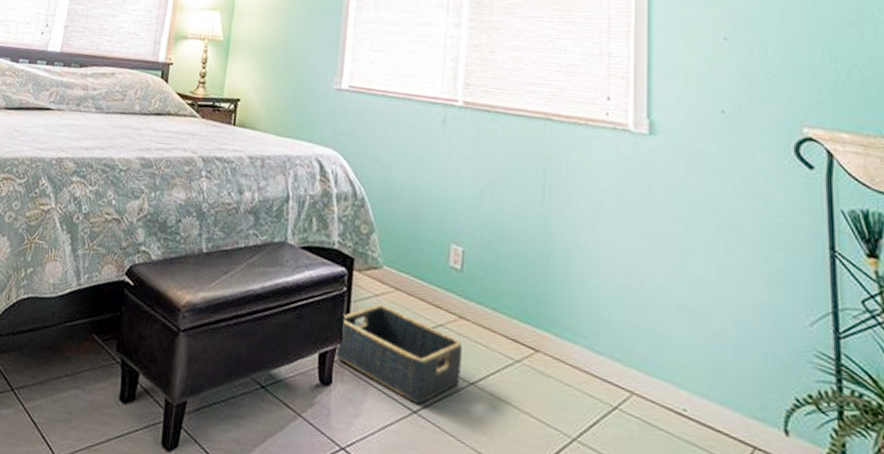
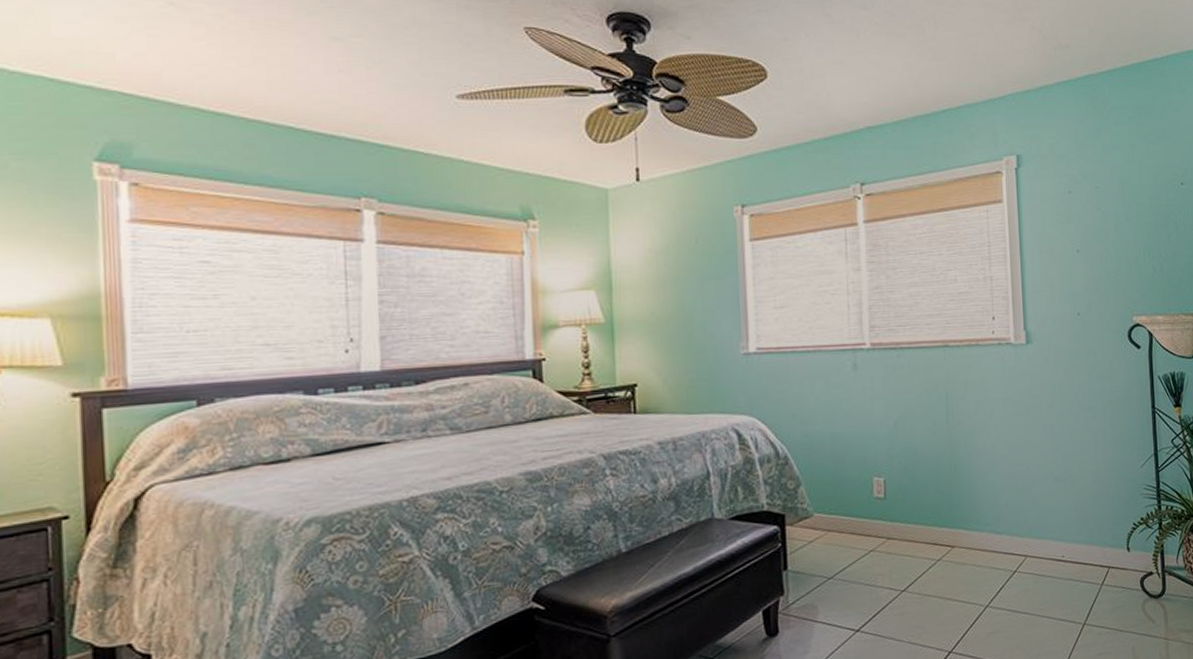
basket: present [335,304,462,404] -> none [777,549,893,623]

